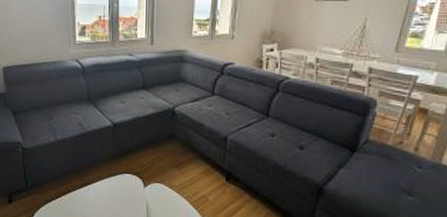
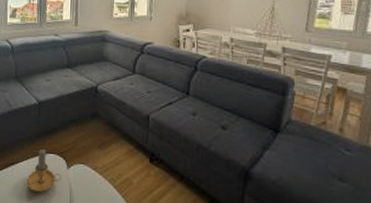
candle: none [103,170,138,209] -> present [26,149,61,193]

